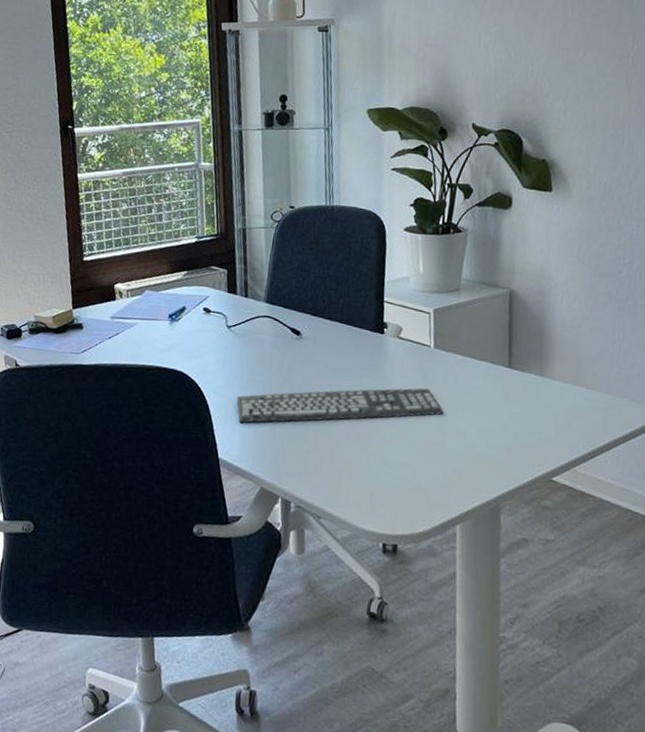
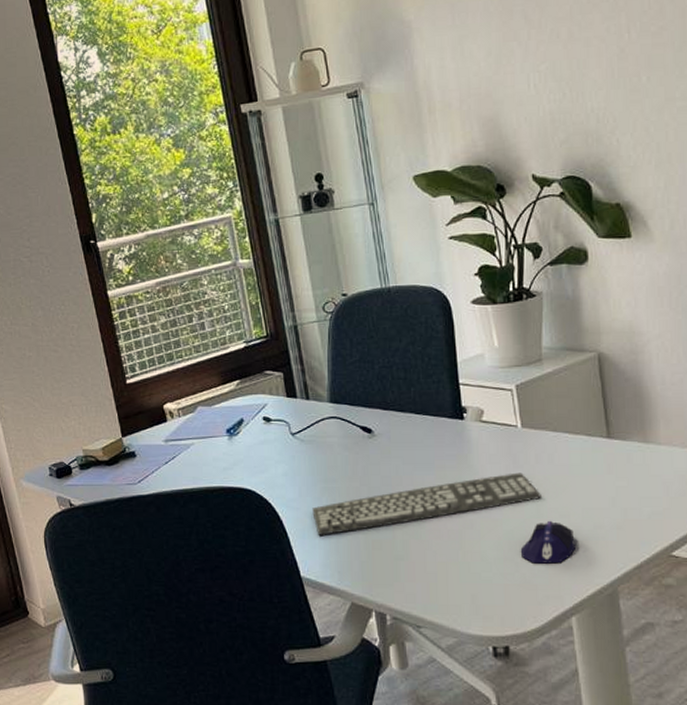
computer mouse: none [418,434,469,475] -> present [520,520,577,564]

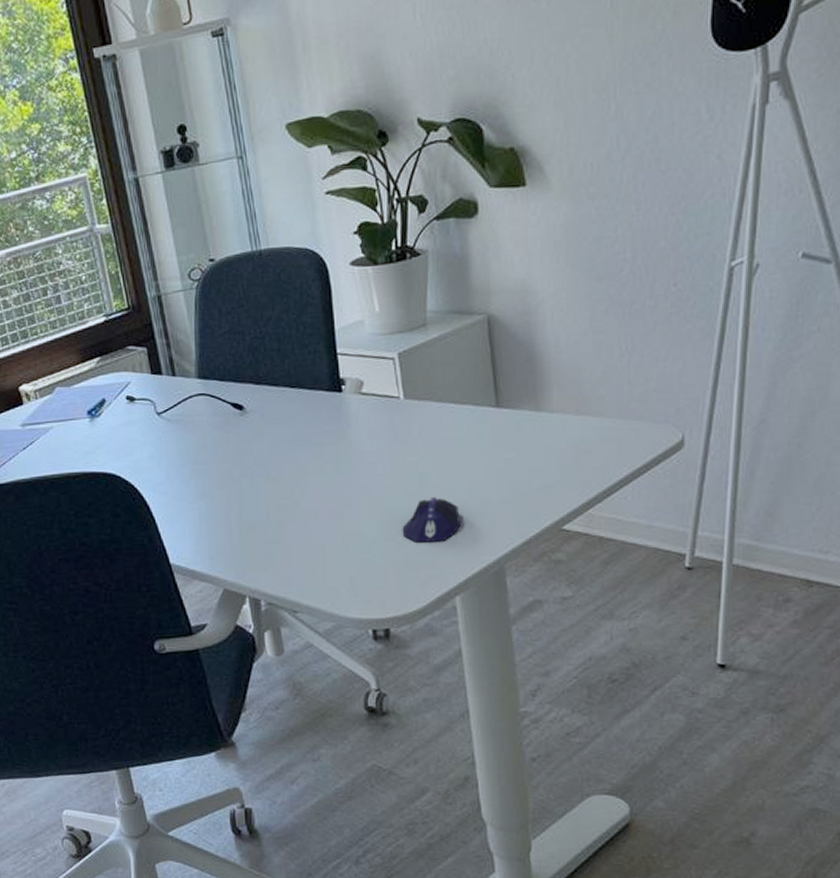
keyboard: present [312,472,541,535] -> none [181,447,425,520]

